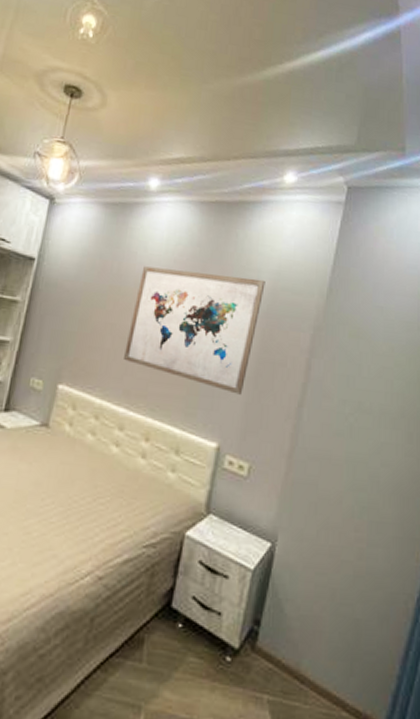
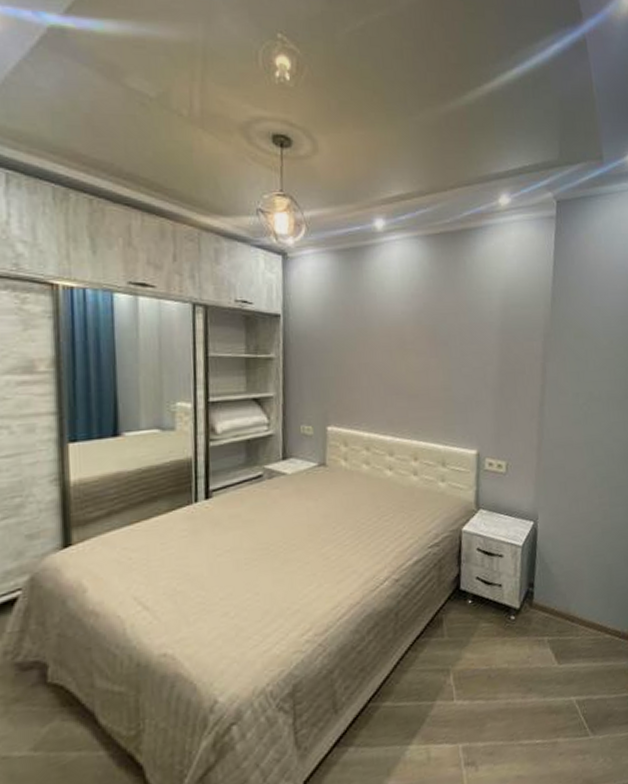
wall art: present [124,266,265,395] -> none [381,300,497,406]

